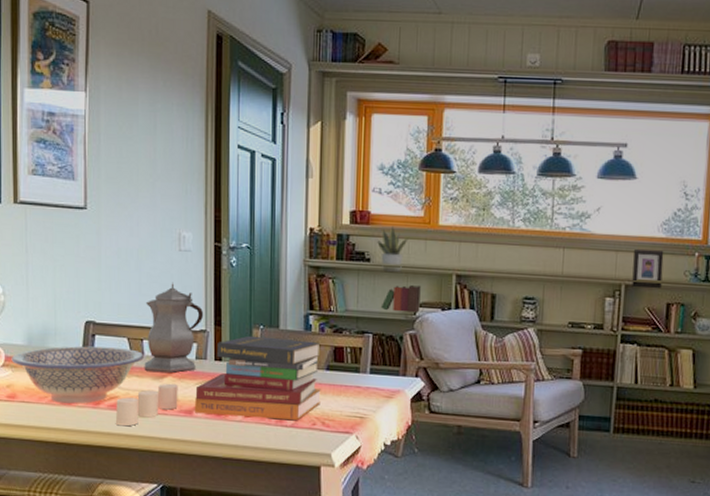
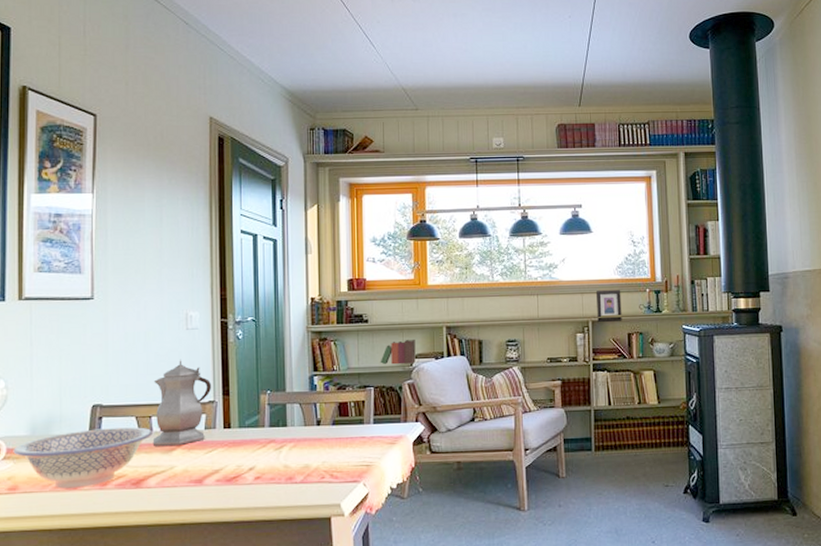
candle: present [116,383,178,427] -> none [124,455,188,504]
books: present [195,335,321,421] -> none [205,400,328,482]
potted plant: present [377,225,409,273] -> none [373,289,402,331]

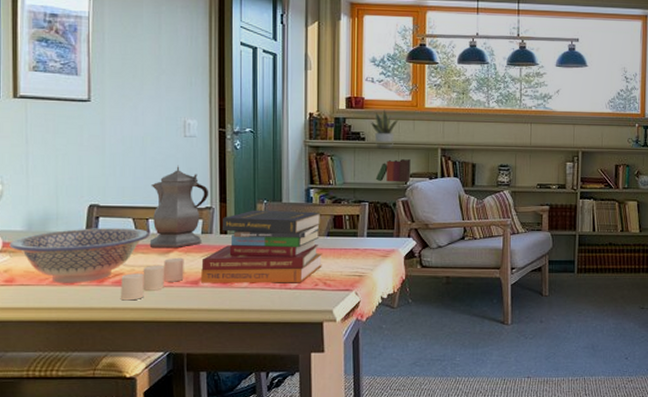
candle: none [124,455,188,504] -> present [121,257,184,301]
books: none [205,400,328,482] -> present [201,210,322,283]
potted plant: none [373,289,402,331] -> present [371,109,399,149]
picture frame: present [596,290,622,322] -> none [587,123,612,153]

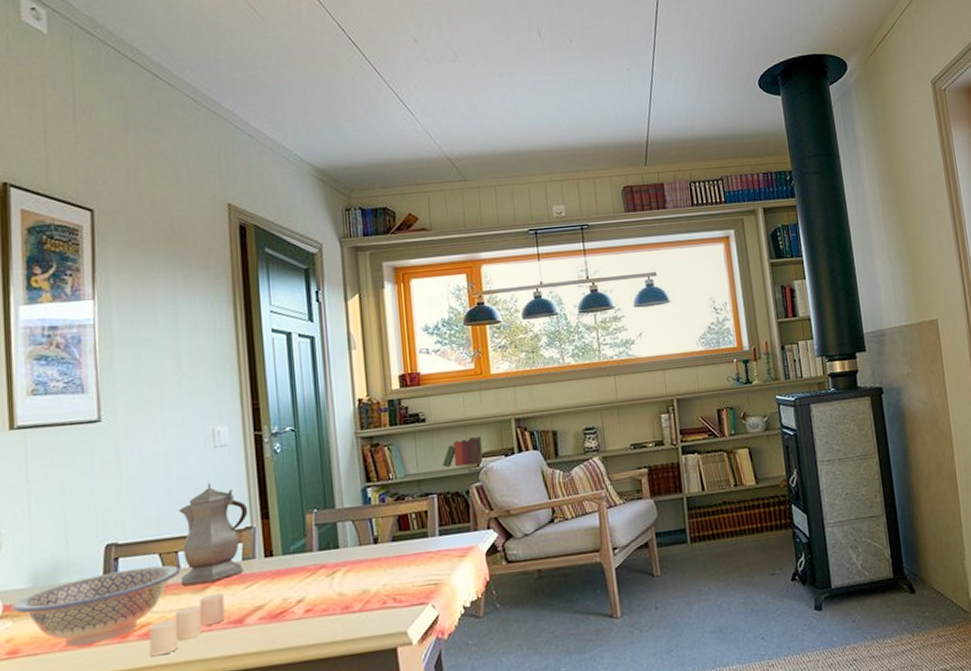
books: present [201,210,322,283] -> none [244,514,389,621]
potted plant: present [371,109,399,149] -> none [430,382,462,430]

